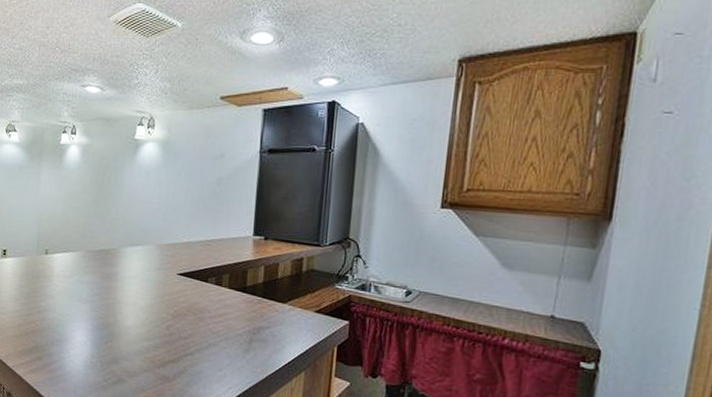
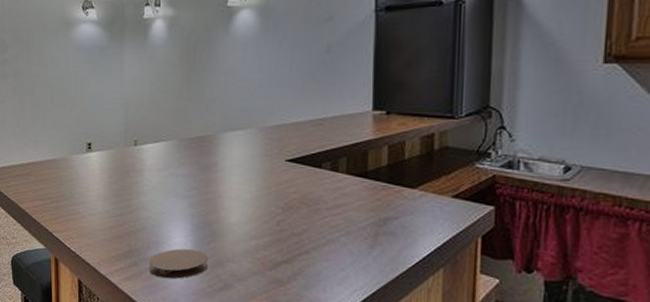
coaster: none [51,346,106,373] -> present [148,248,209,280]

